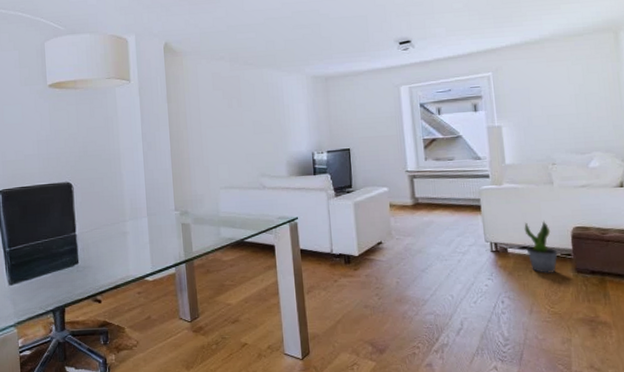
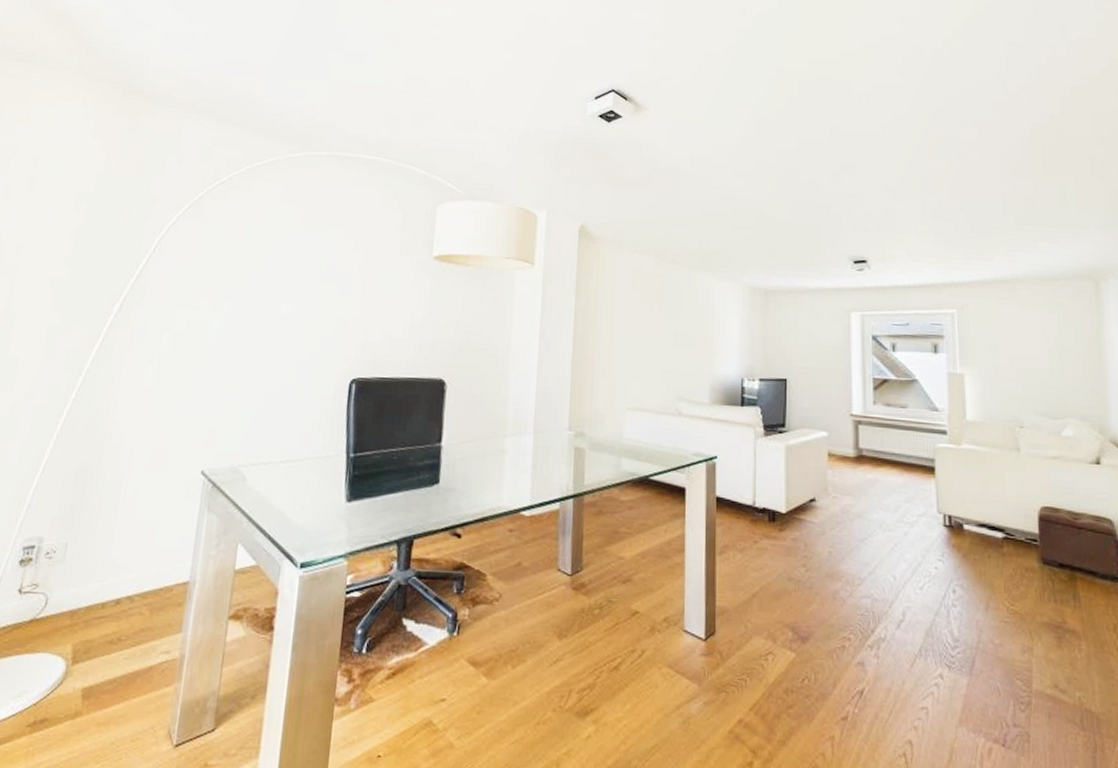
potted plant: present [524,220,558,273] -> none [984,494,1022,561]

